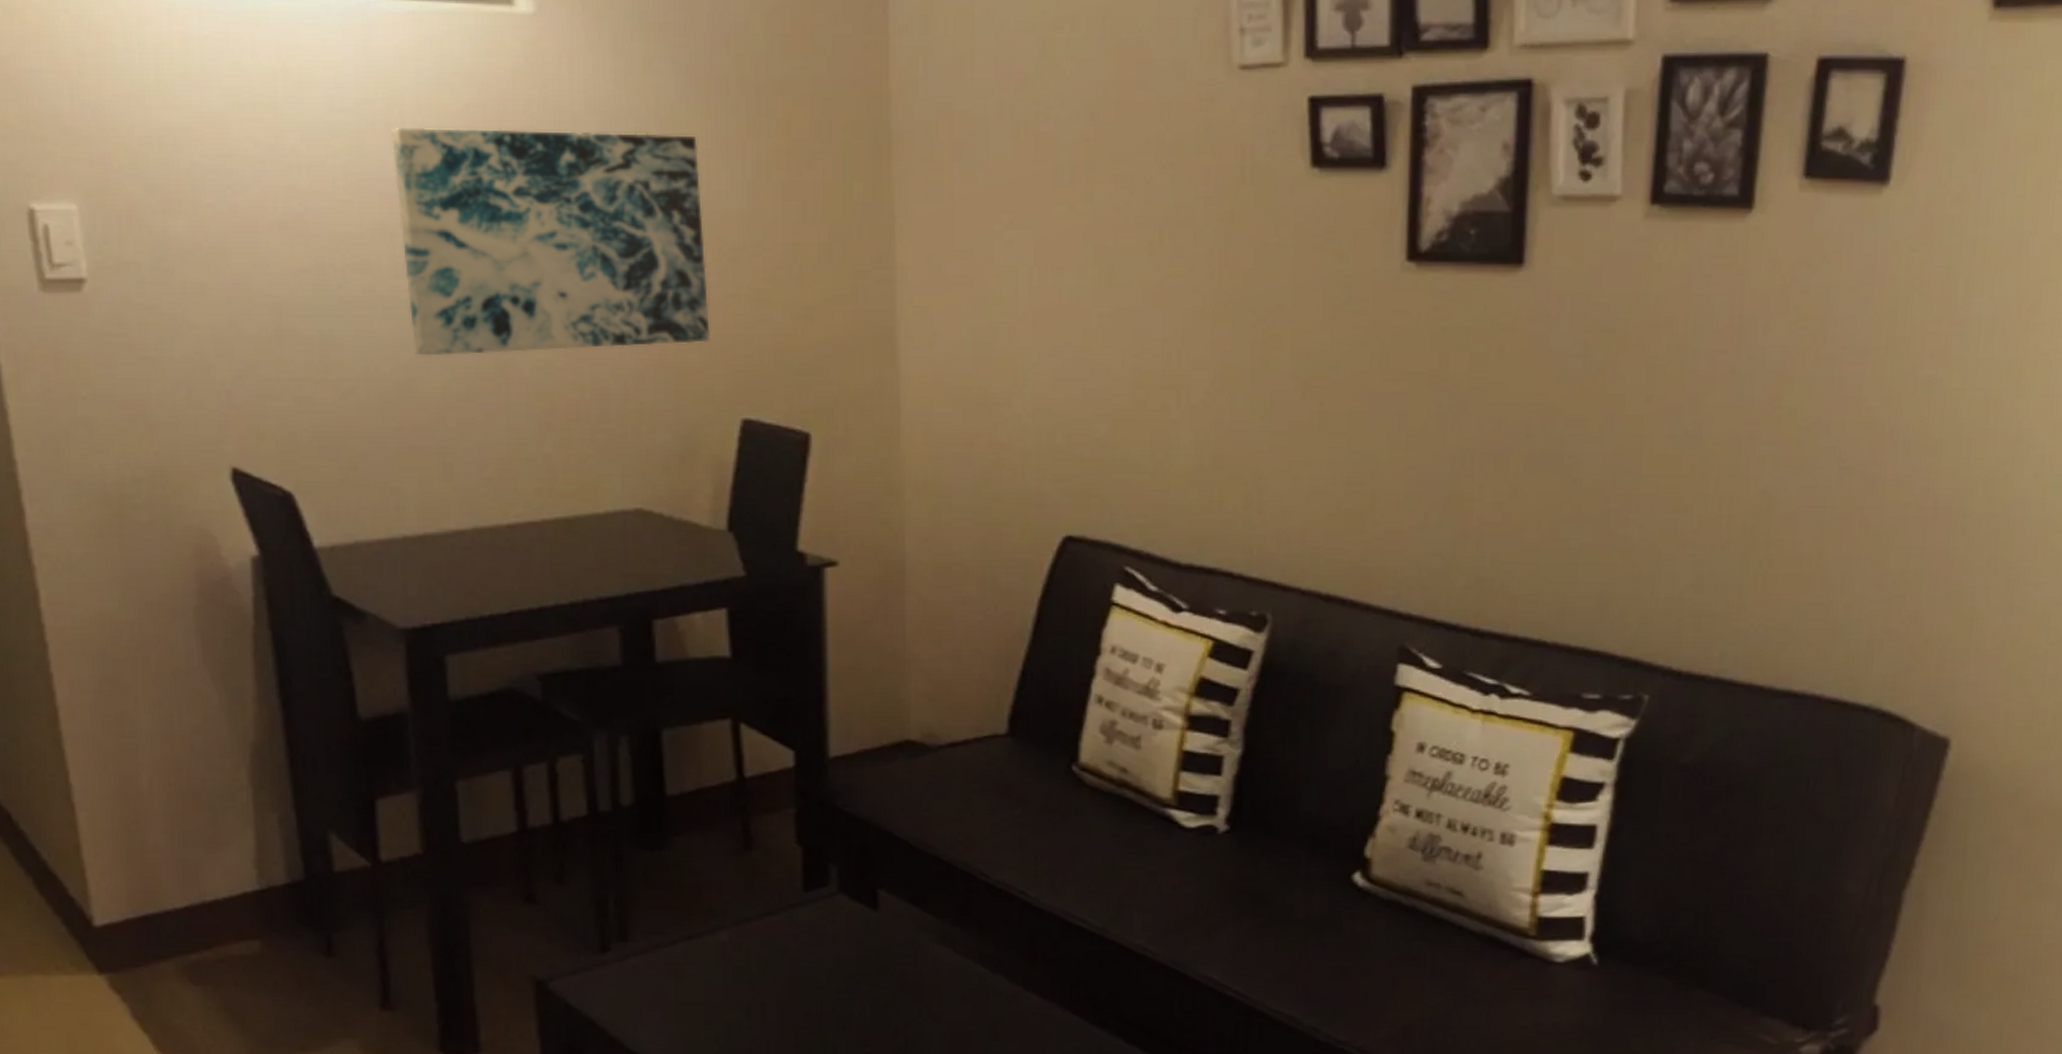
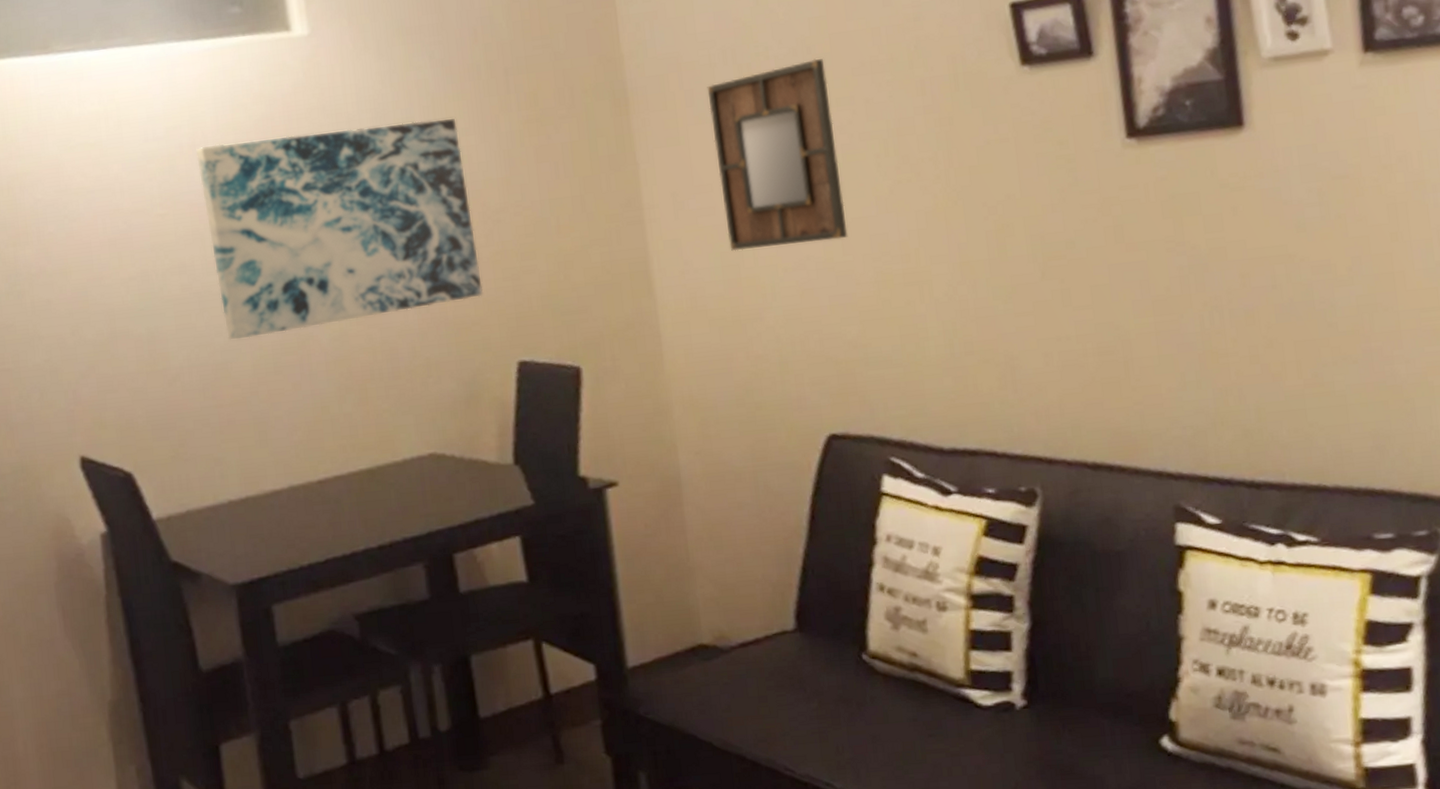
home mirror: none [979,127,1110,329] -> present [707,58,848,252]

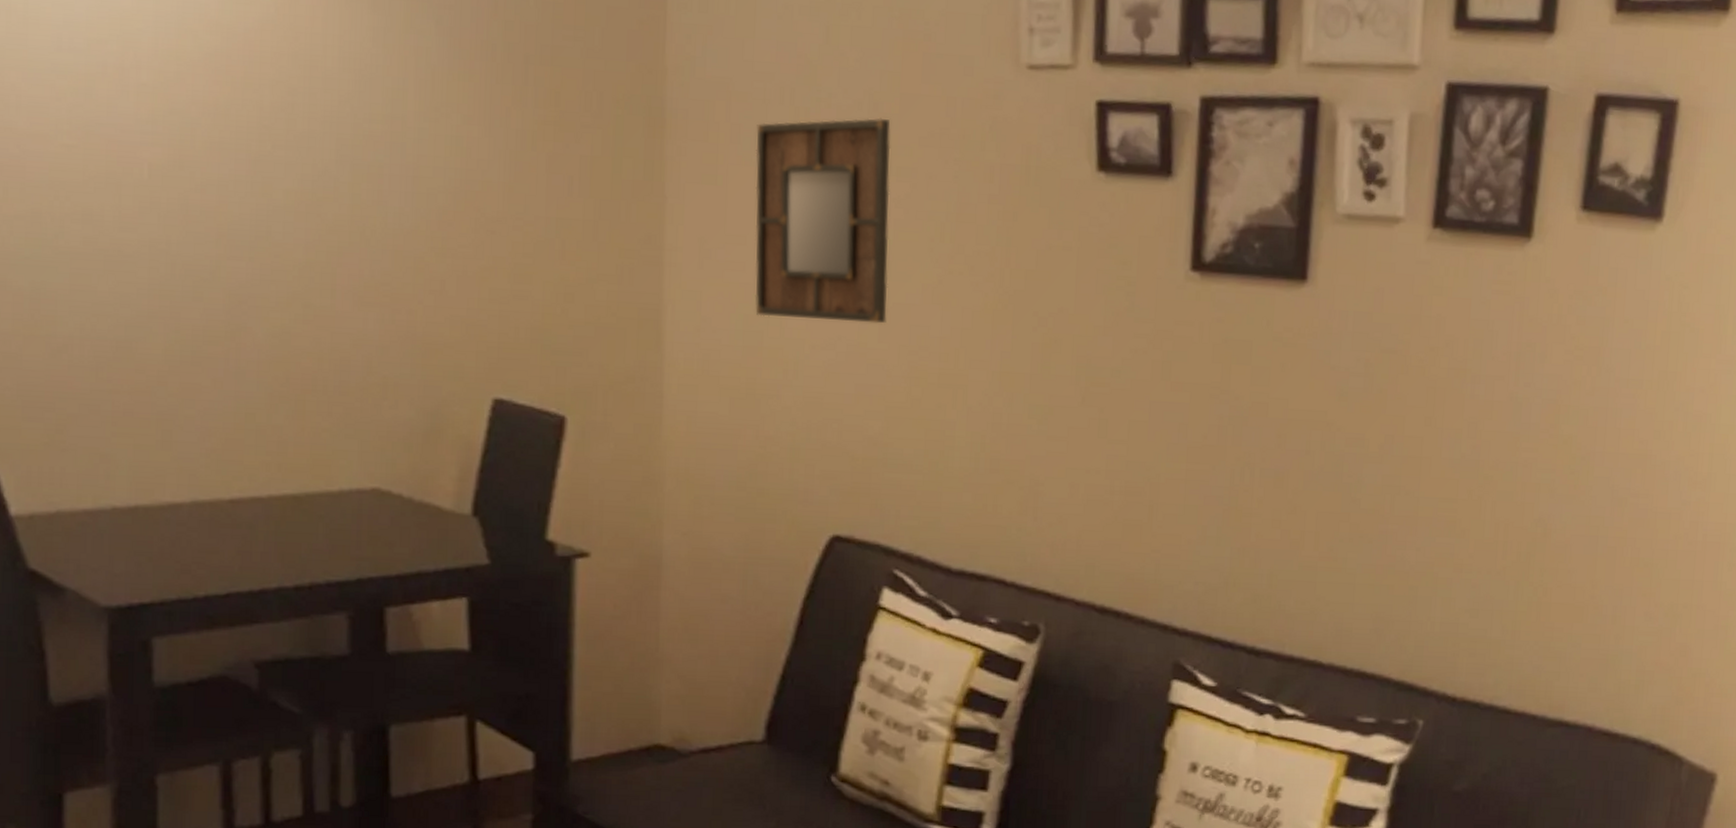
wall art: present [195,119,484,340] -> none [123,71,464,317]

